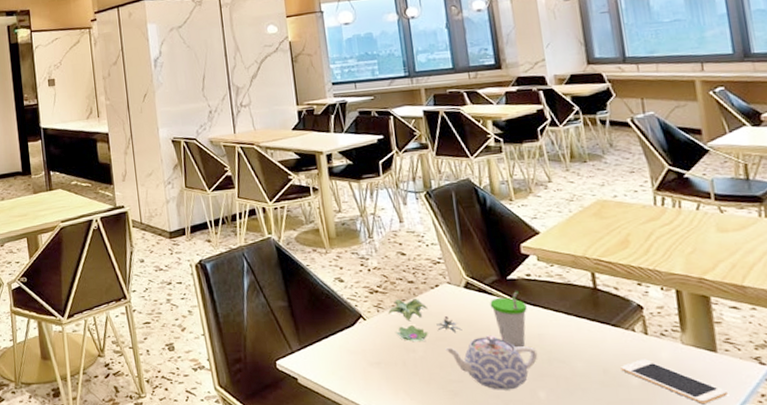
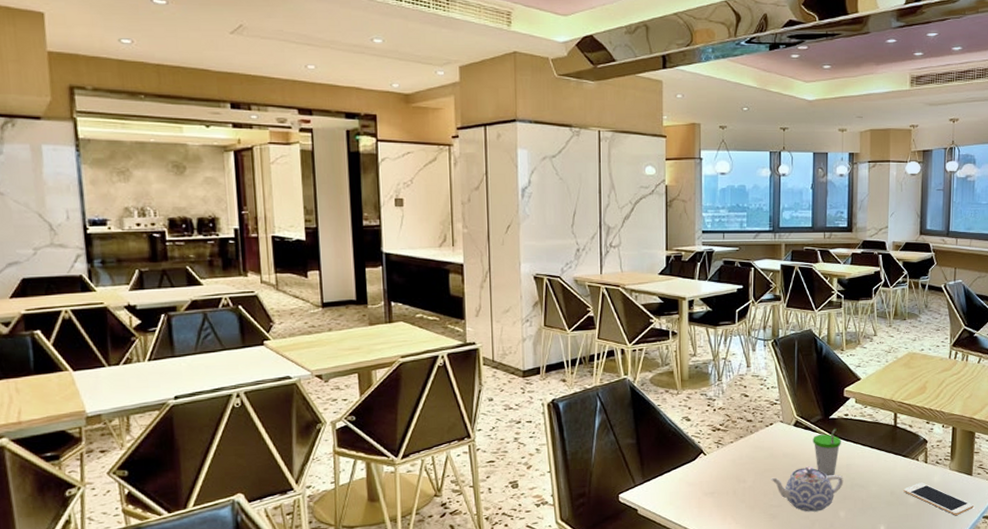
flower: present [388,298,462,341] -> none [727,435,787,473]

